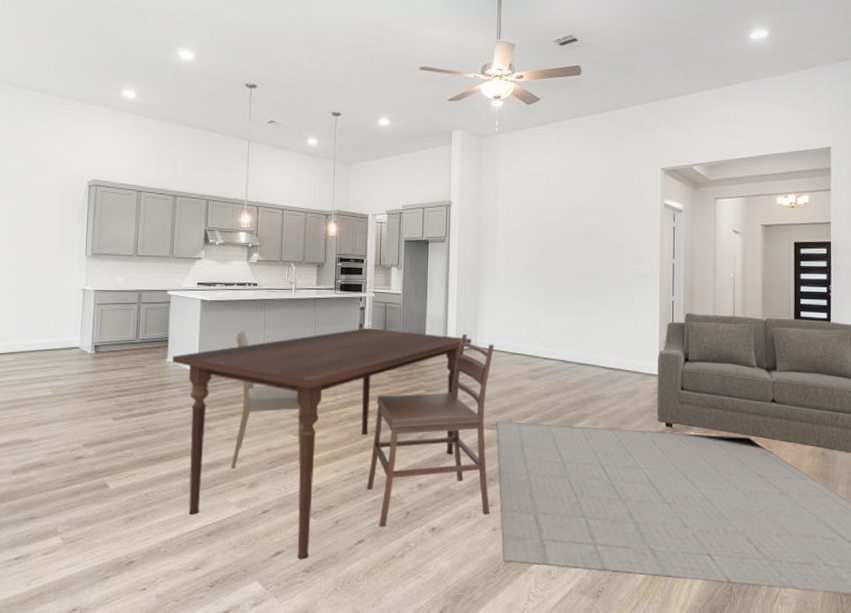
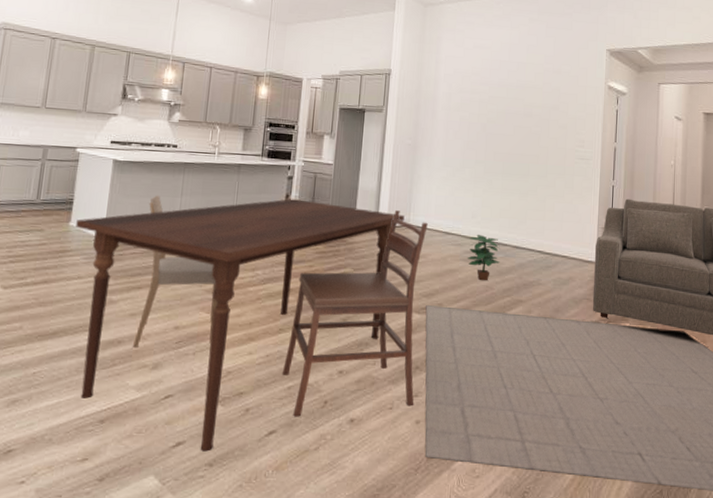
potted plant: none [533,354,565,396] -> present [467,235,500,280]

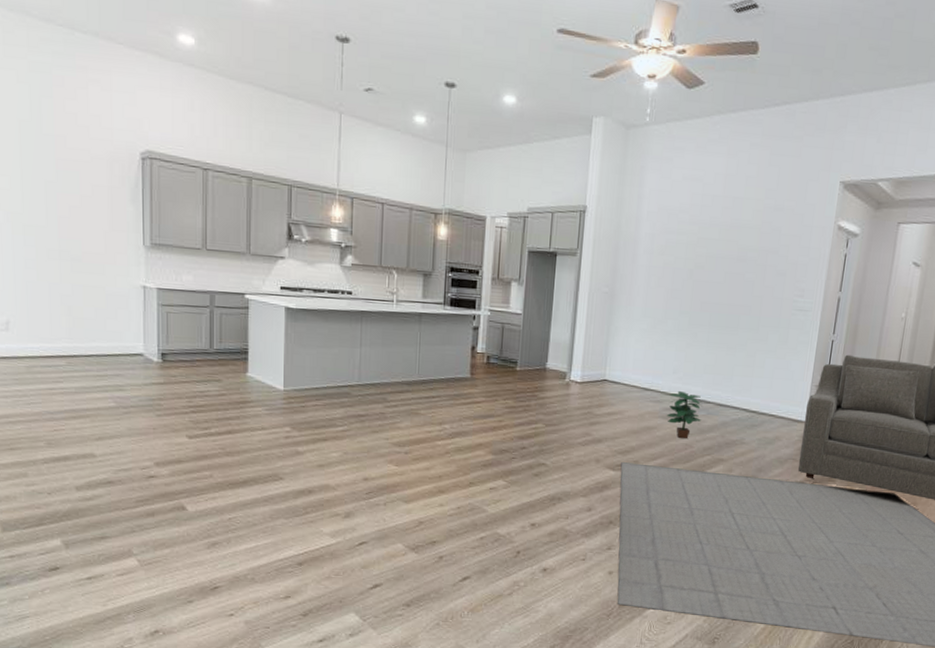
dining table: present [76,199,405,452] -> none [254,351,600,593]
dining chair: present [133,195,218,347] -> none [324,345,406,497]
dining chair: present [283,209,428,417] -> none [475,363,625,565]

